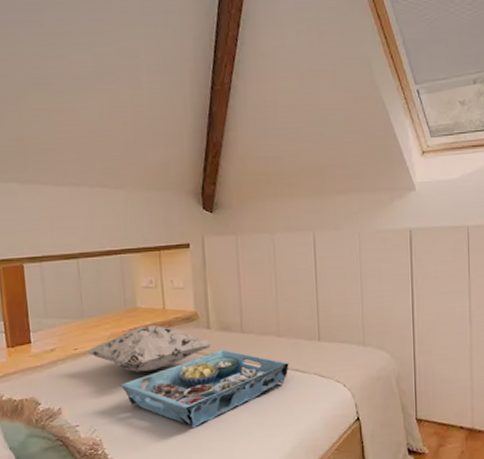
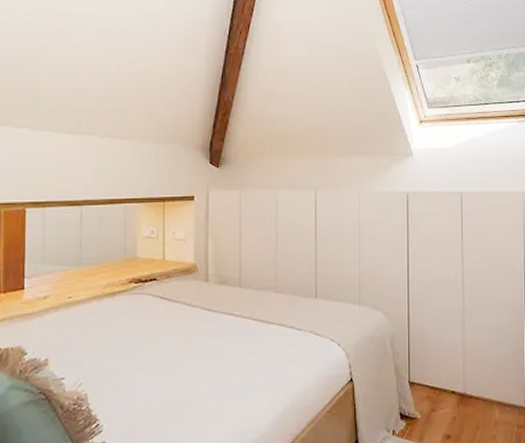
decorative pillow: present [86,325,213,372] -> none [80,275,210,324]
serving tray: present [119,349,289,428] -> none [111,303,285,385]

